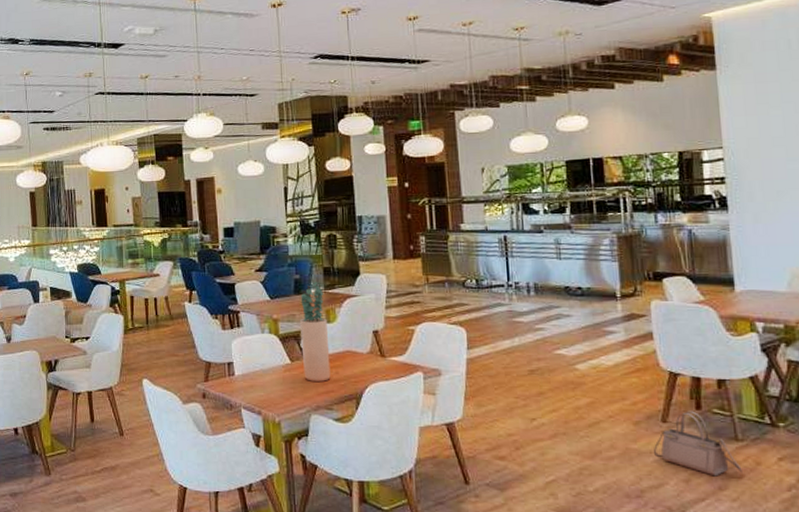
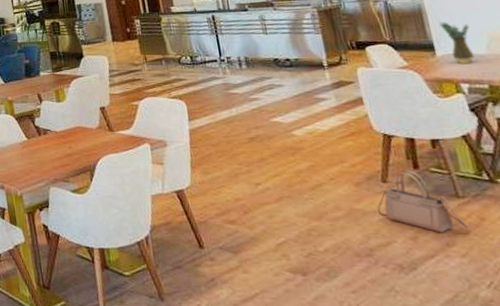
vase: present [300,277,331,382] -> none [31,61,65,156]
vase: none [743,254,774,302] -> present [439,21,475,65]

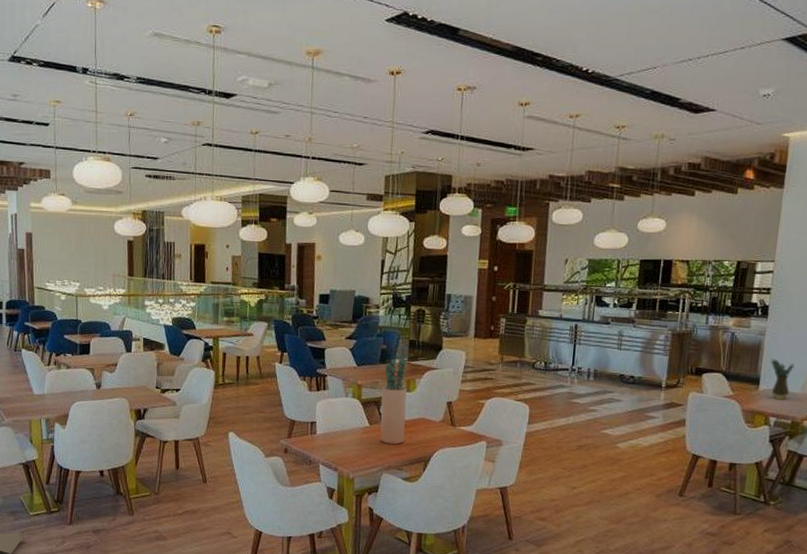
vase: none [31,61,65,156] -> present [380,348,407,445]
handbag: present [377,170,468,233] -> none [668,488,734,542]

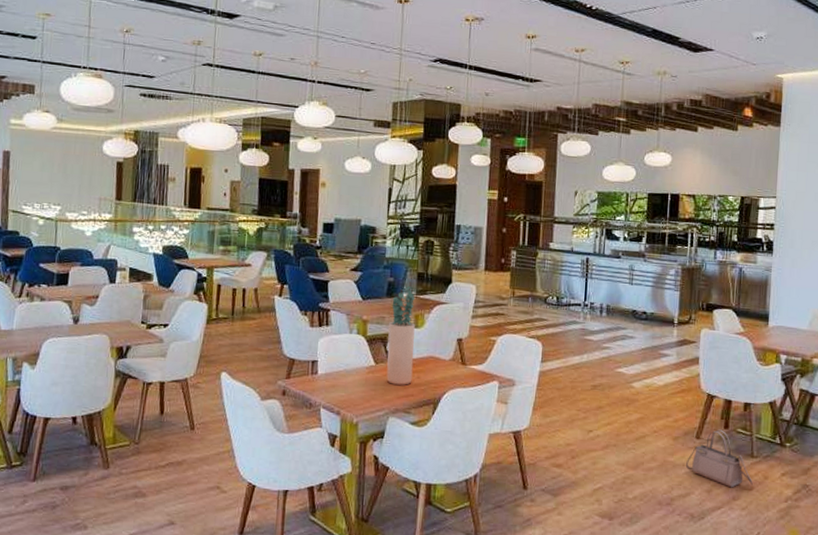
handbag: none [668,488,734,542] -> present [686,429,753,488]
vase: present [771,358,795,401] -> none [778,294,801,338]

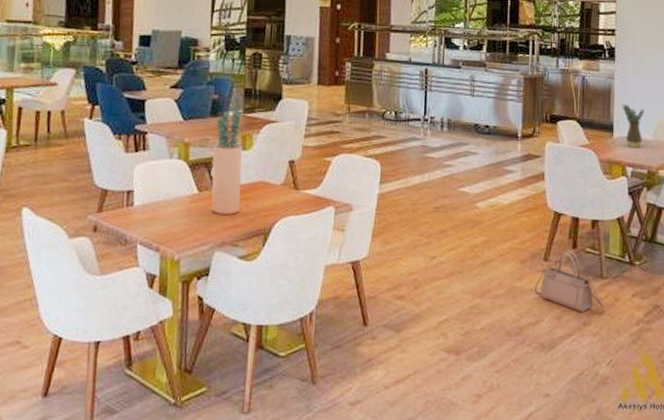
vase: none [778,294,801,338] -> present [622,103,645,149]

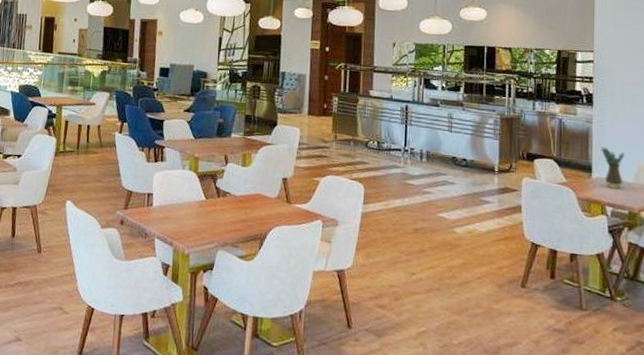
vase: present [211,98,242,215] -> none [216,123,243,221]
handbag: present [535,249,603,313] -> none [512,279,583,340]

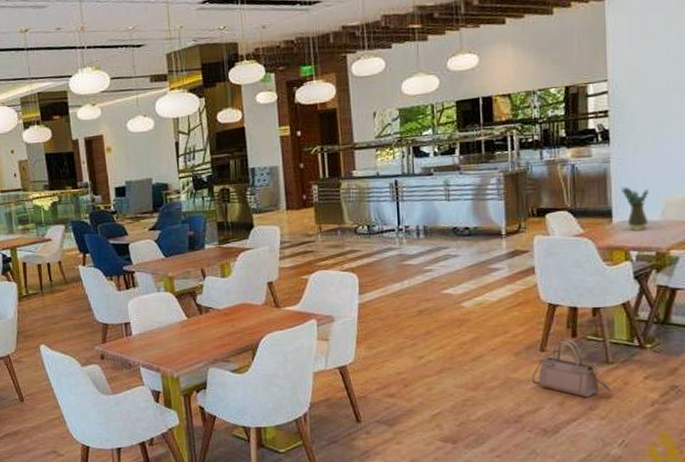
handbag: none [512,279,583,340] -> present [532,339,611,398]

